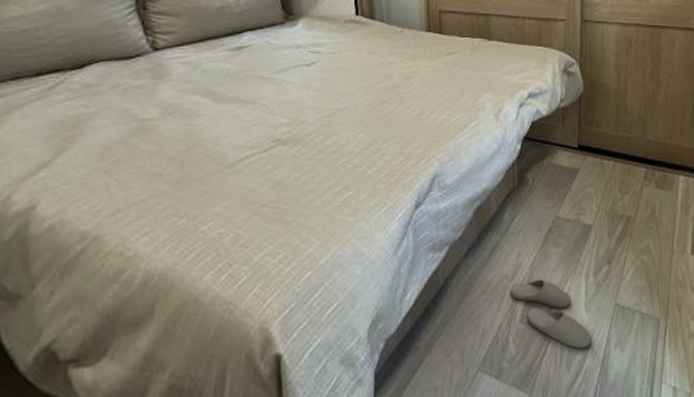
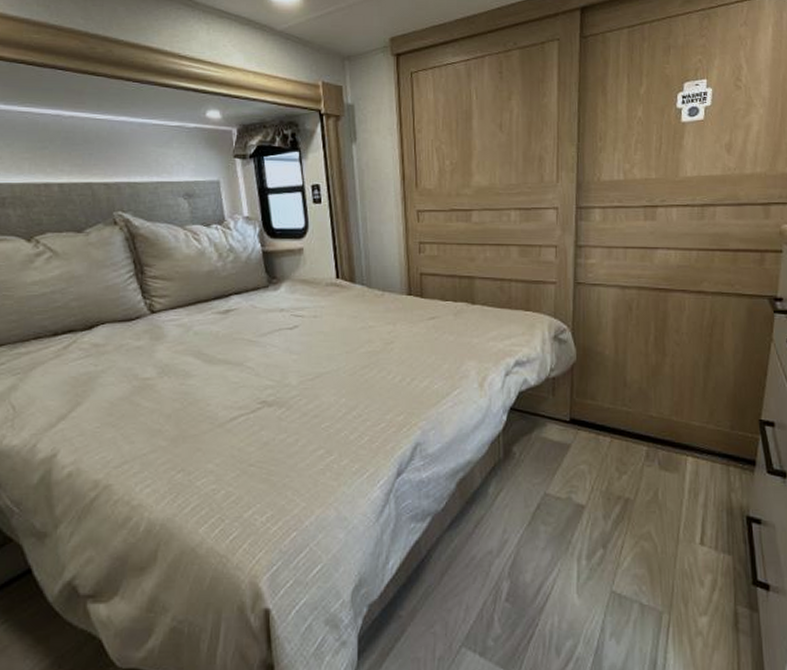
slippers: present [510,279,592,349] -> none [495,558,585,635]

